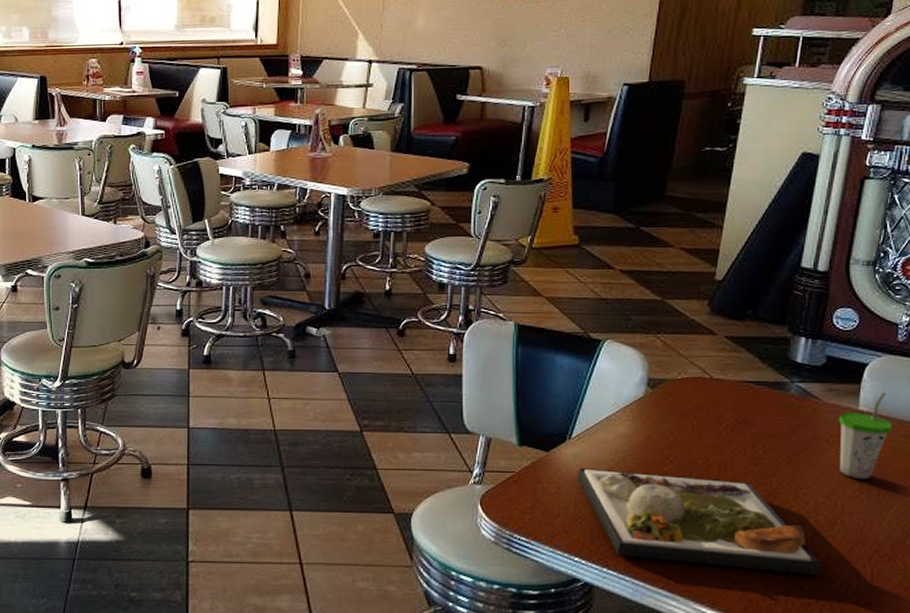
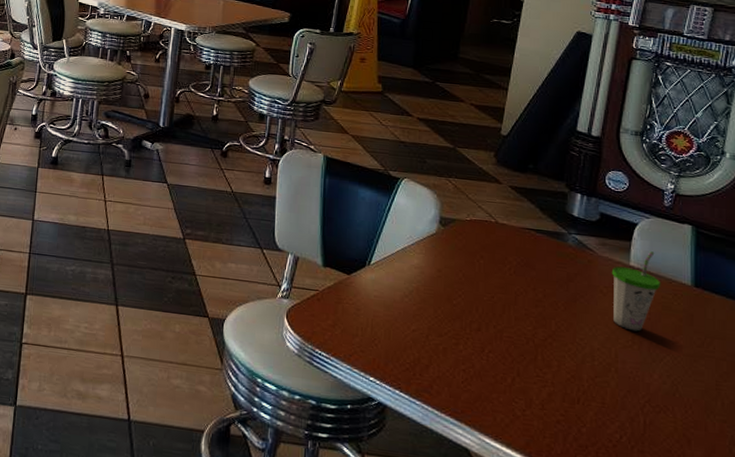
dinner plate: present [577,467,821,575] -> none [375,292,597,418]

